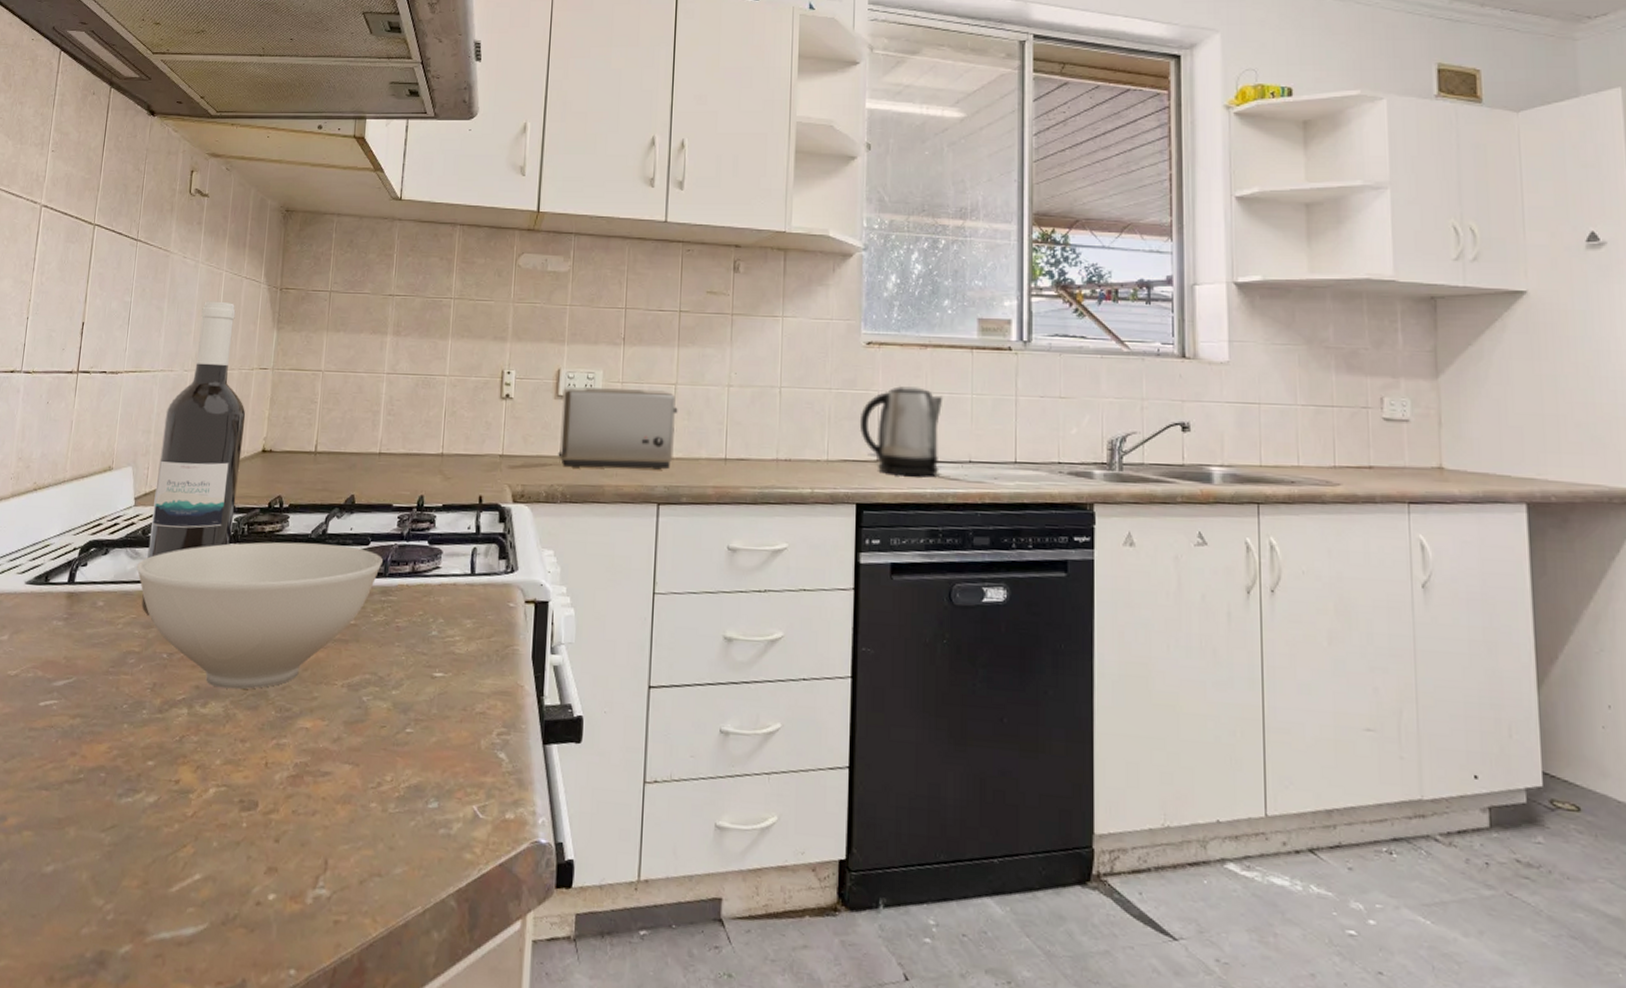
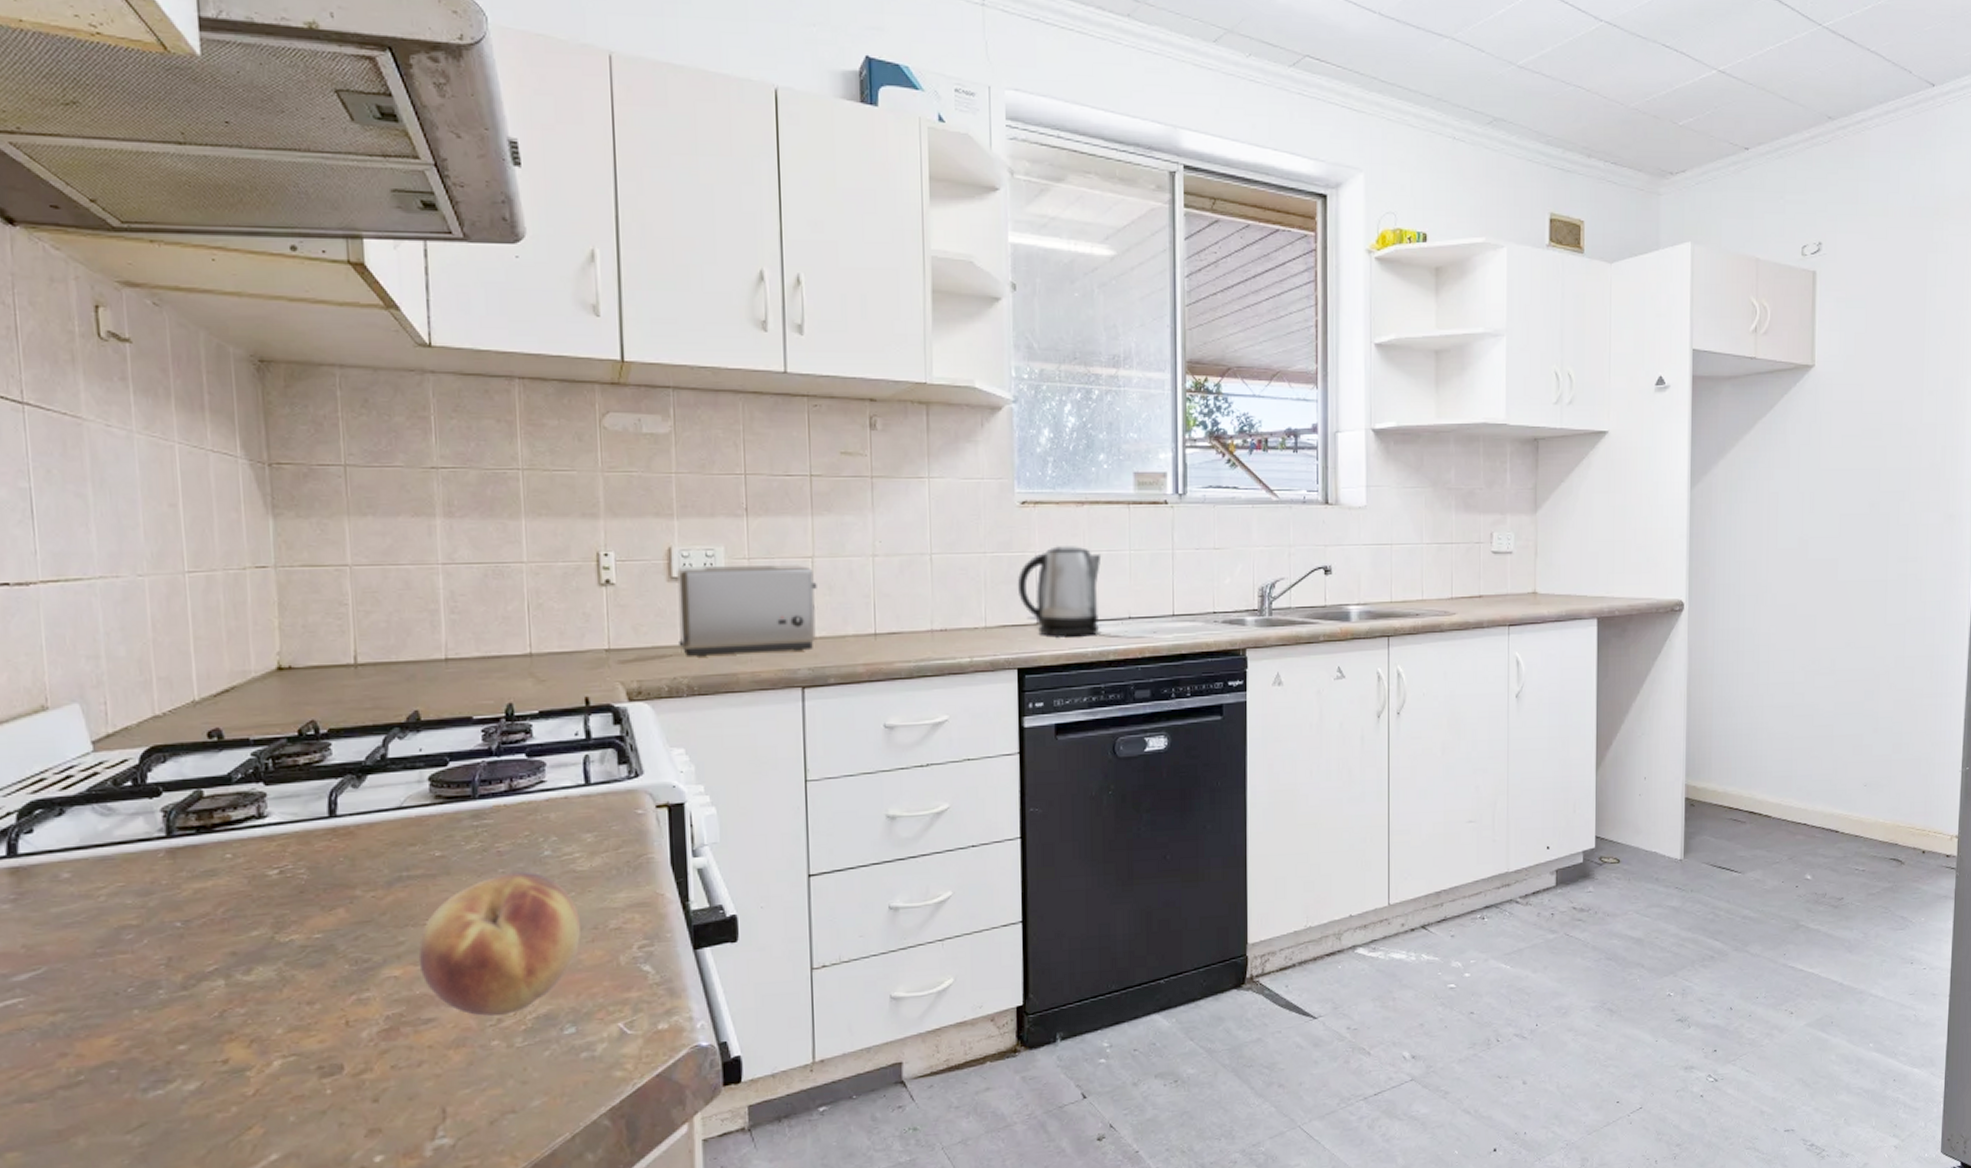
bowl: present [136,541,383,690] -> none [113,769,468,950]
wine bottle: present [141,301,246,615] -> none [118,483,251,881]
fruit: none [325,646,454,781] -> present [418,871,582,1017]

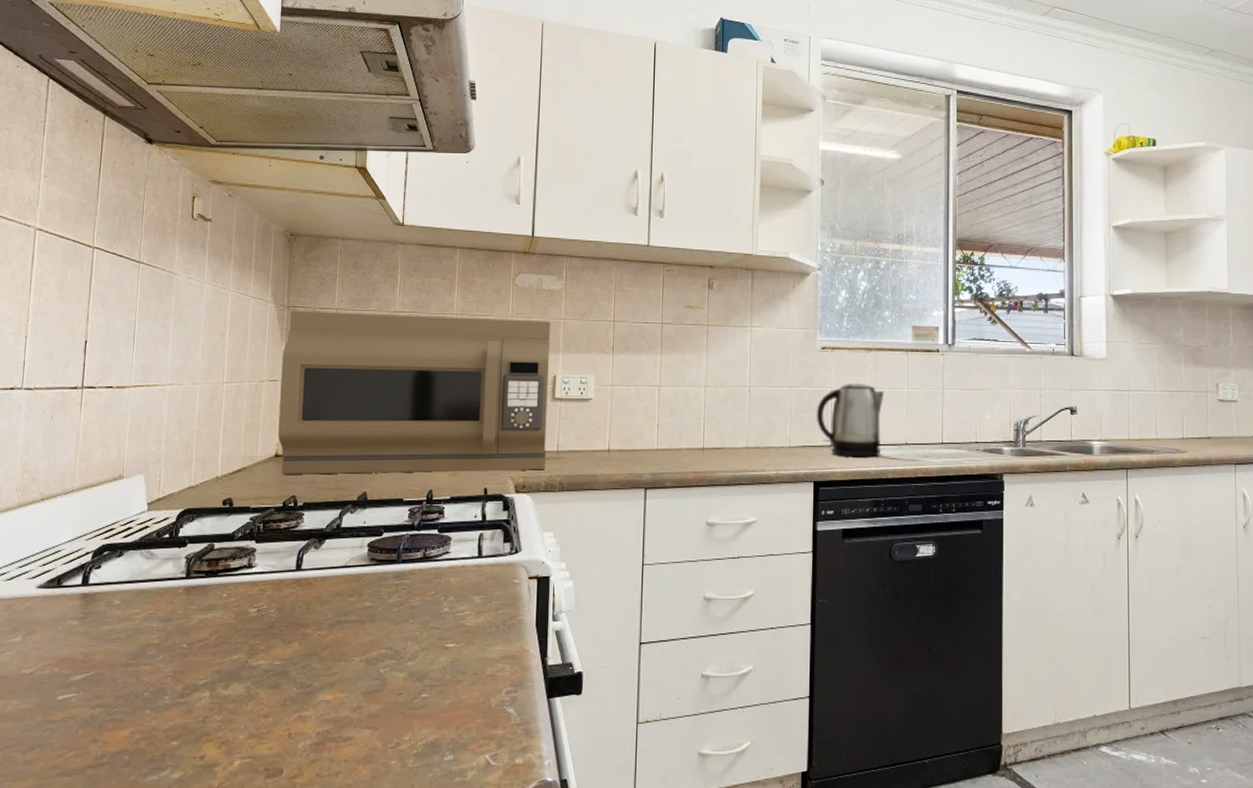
microwave: none [269,468,666,694] -> present [278,310,551,475]
fruit: present [418,871,582,1017] -> none [345,623,465,740]
toaster: present [677,565,817,658] -> none [556,390,662,461]

